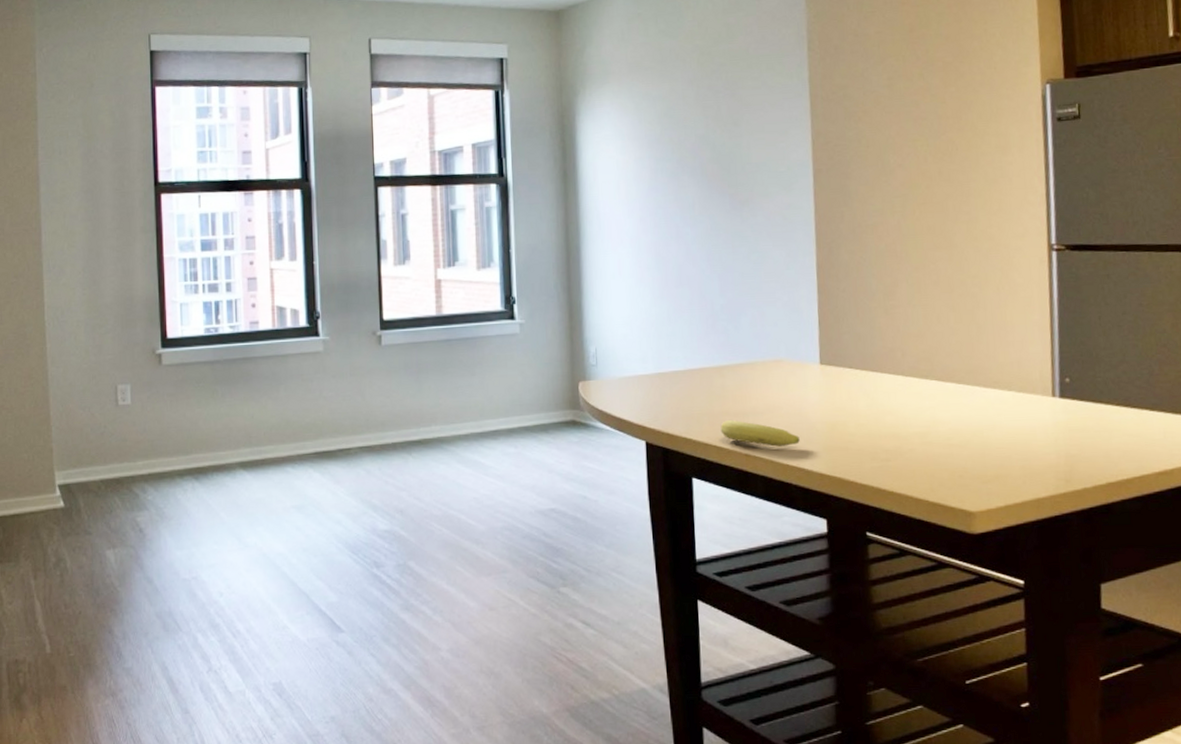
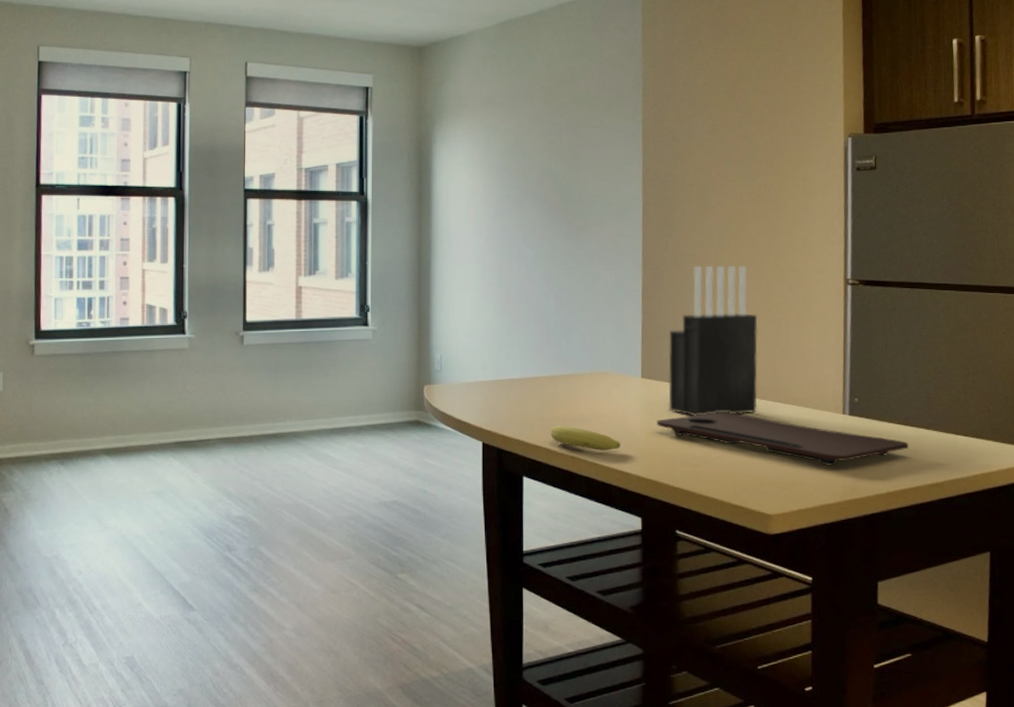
cutting board: none [839,399,1131,457] -> present [657,412,909,467]
knife block: none [849,235,953,405] -> present [668,266,758,416]

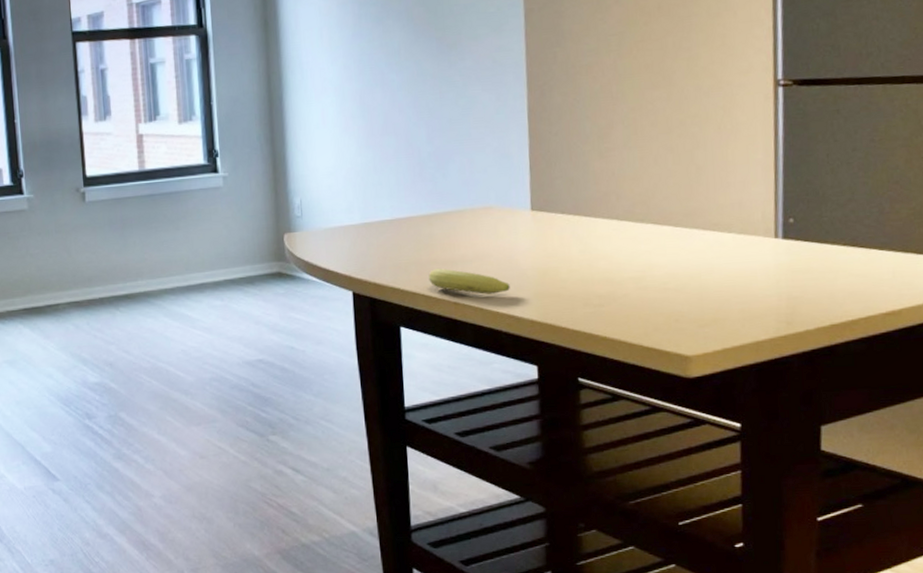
cutting board: present [657,412,909,467] -> none [551,243,858,299]
knife block: present [668,266,758,416] -> none [562,73,670,250]

